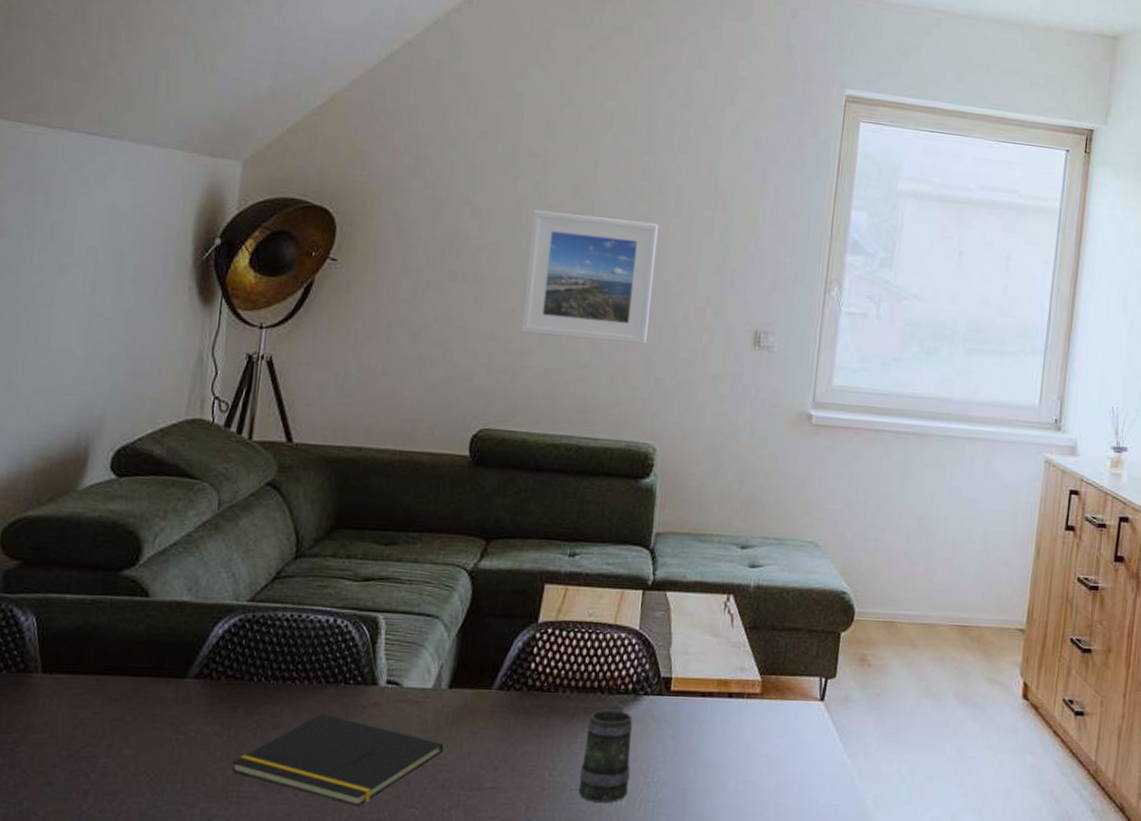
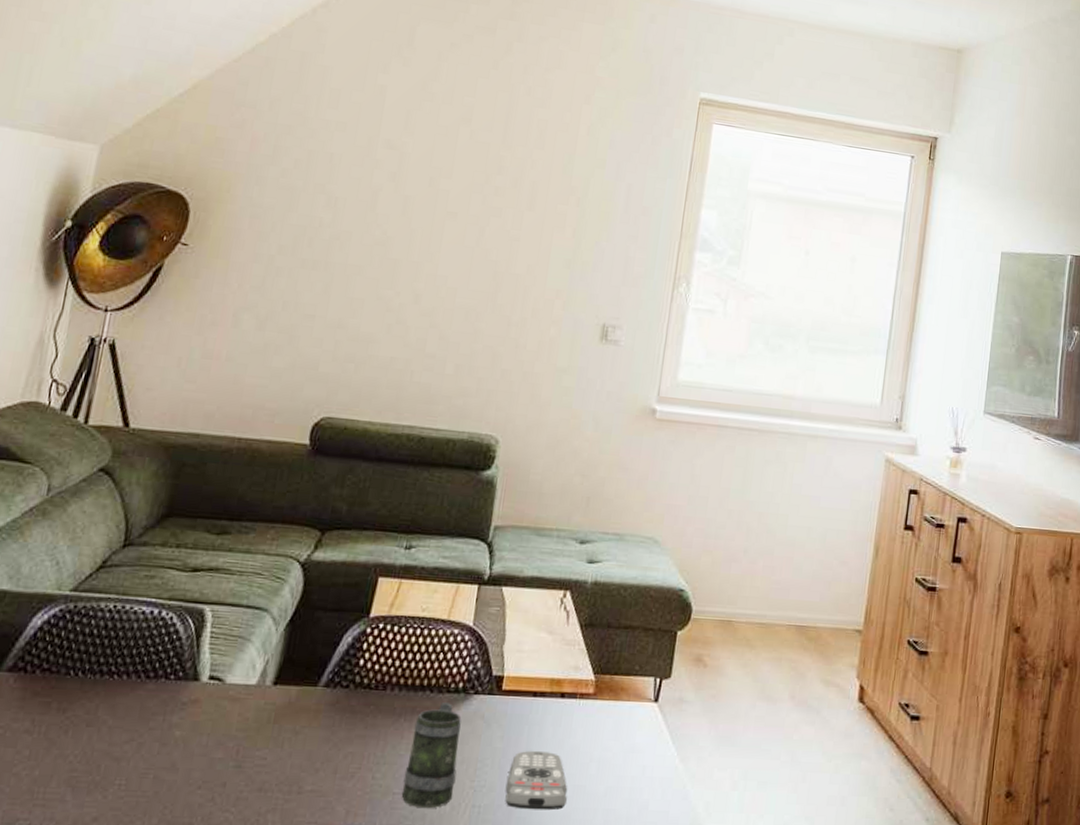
notepad: present [231,713,444,806] -> none [39,710,265,810]
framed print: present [521,210,659,344] -> none [369,201,512,335]
remote control: none [678,748,739,804] -> present [505,750,568,811]

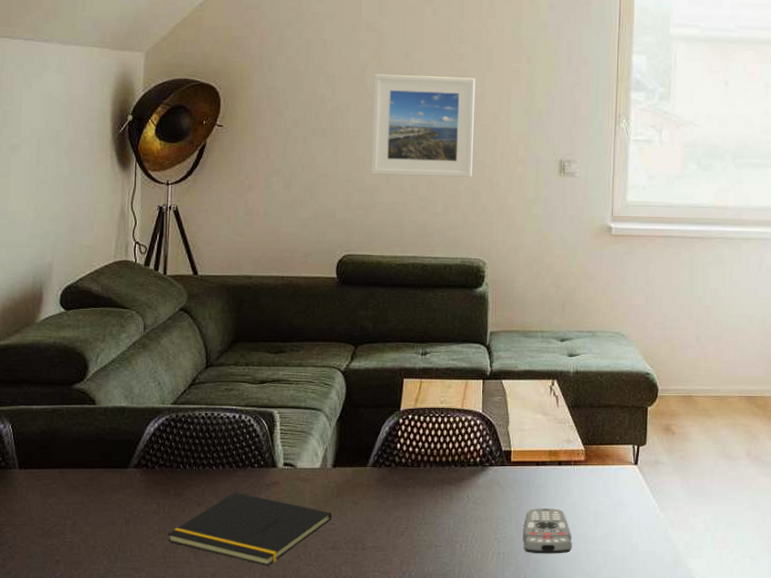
notepad: none [39,710,265,810] -> present [168,492,332,566]
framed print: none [369,201,512,335] -> present [371,74,476,177]
mug: present [401,702,462,808] -> none [441,474,483,556]

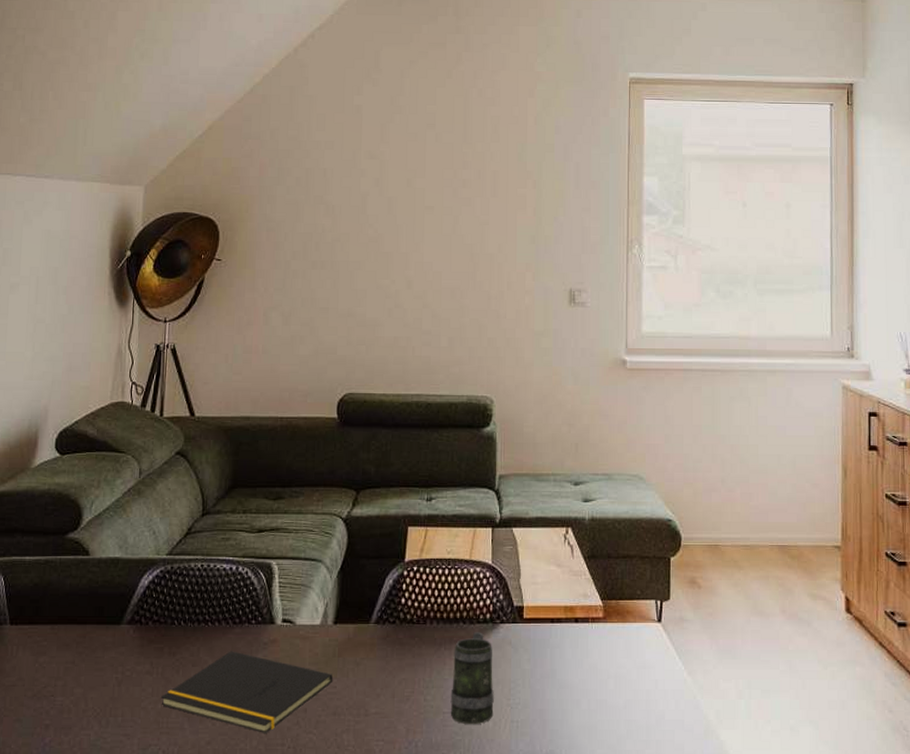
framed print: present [371,74,476,177] -> none [372,203,480,309]
mug: none [441,474,483,556] -> present [450,632,494,724]
remote control: present [522,507,572,554] -> none [537,670,592,723]

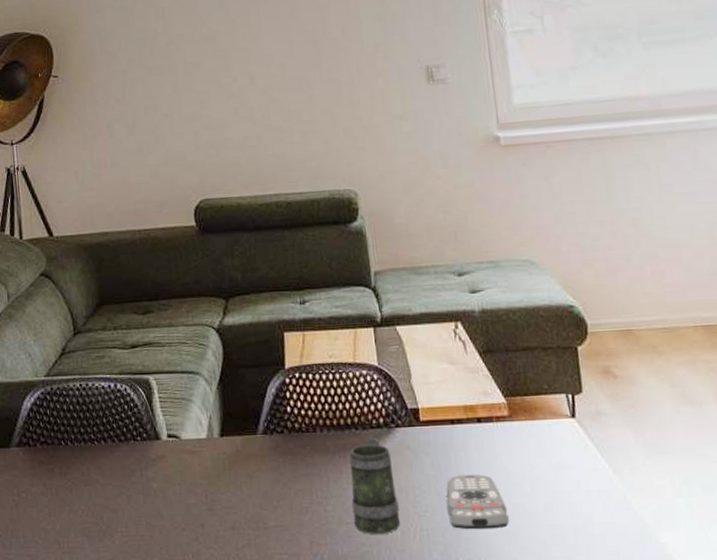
notepad: present [161,651,333,733] -> none [58,468,227,550]
remote control: none [537,670,592,723] -> present [446,474,509,530]

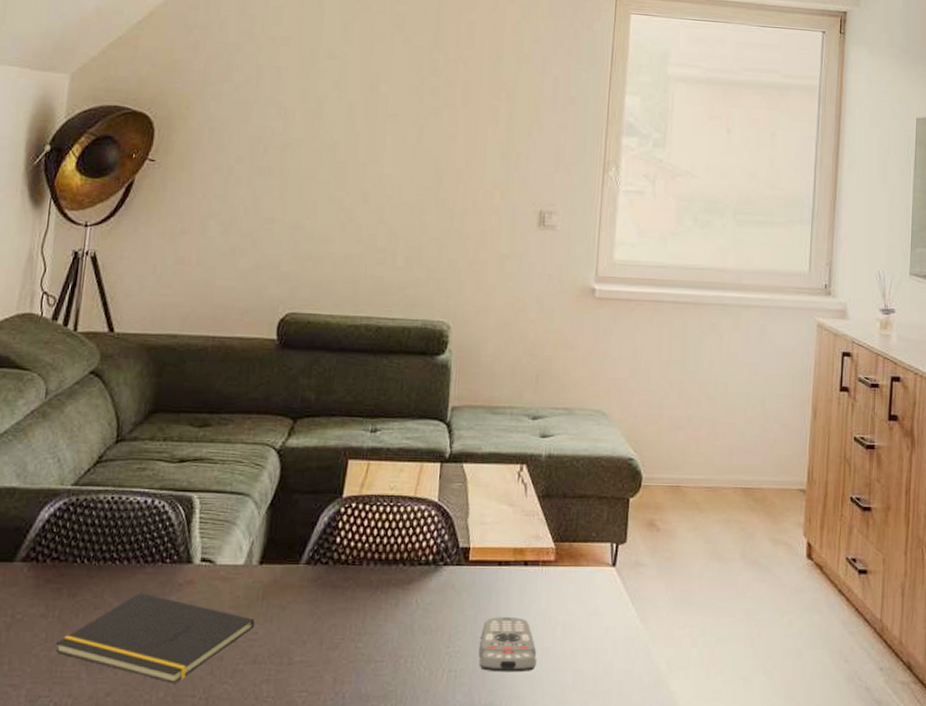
notepad: none [58,468,227,550] -> present [55,592,255,683]
mug: present [349,438,401,534] -> none [383,575,434,673]

